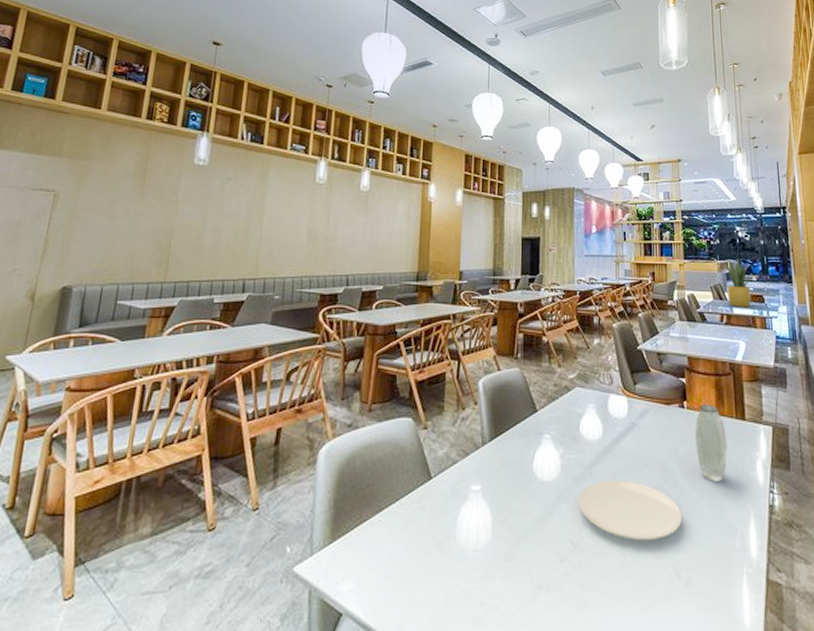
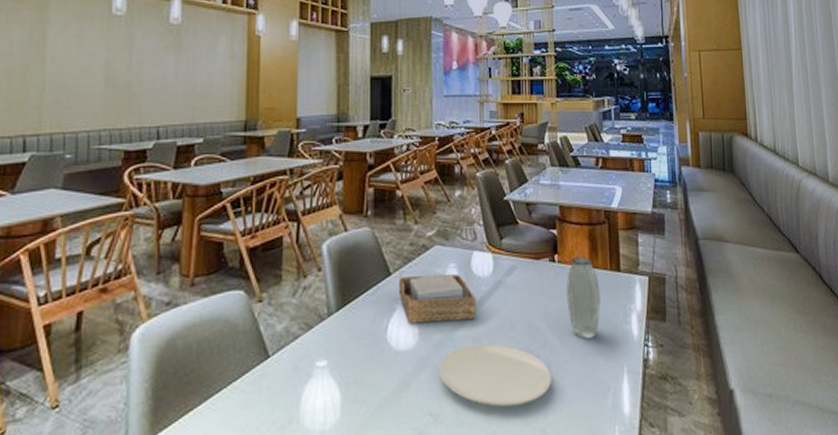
napkin holder: none [543,413,613,457] -> present [398,274,477,324]
planter: present [724,258,753,307] -> none [600,95,631,149]

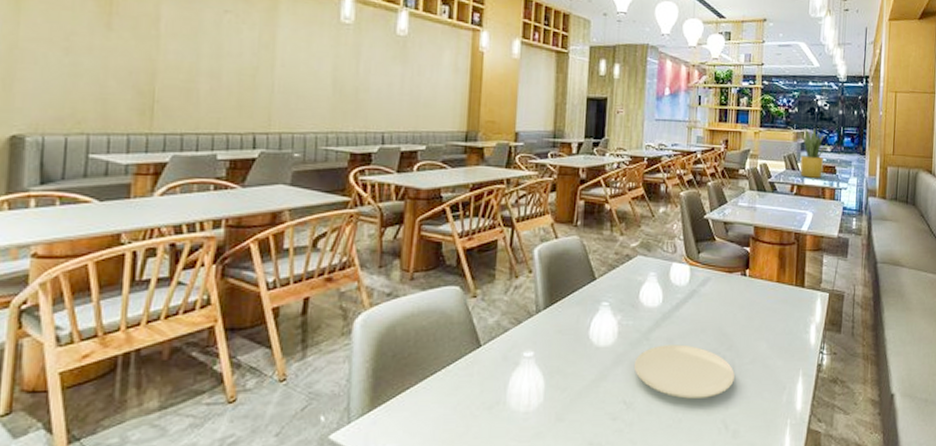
napkin holder: present [398,274,477,324] -> none [601,281,673,324]
vase: present [567,257,601,339] -> none [754,273,785,344]
planter: none [600,95,631,149] -> present [799,128,828,178]

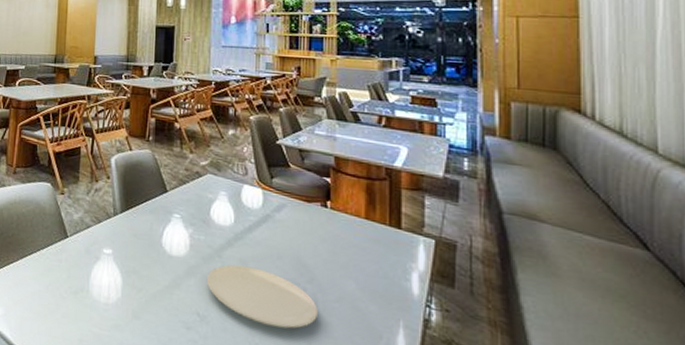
planter: present [799,128,828,178] -> none [387,56,424,111]

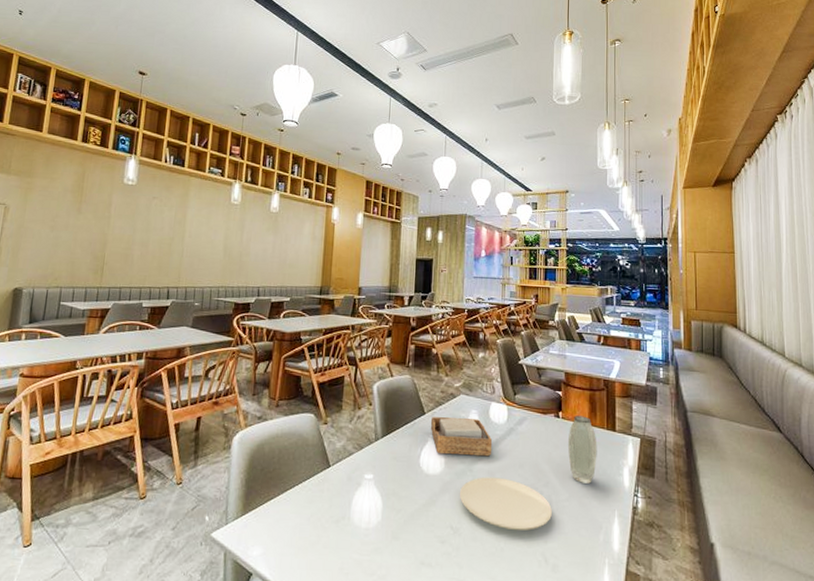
napkin holder: none [173,195,245,244] -> present [430,416,493,457]
vase: none [338,206,377,286] -> present [568,415,597,484]

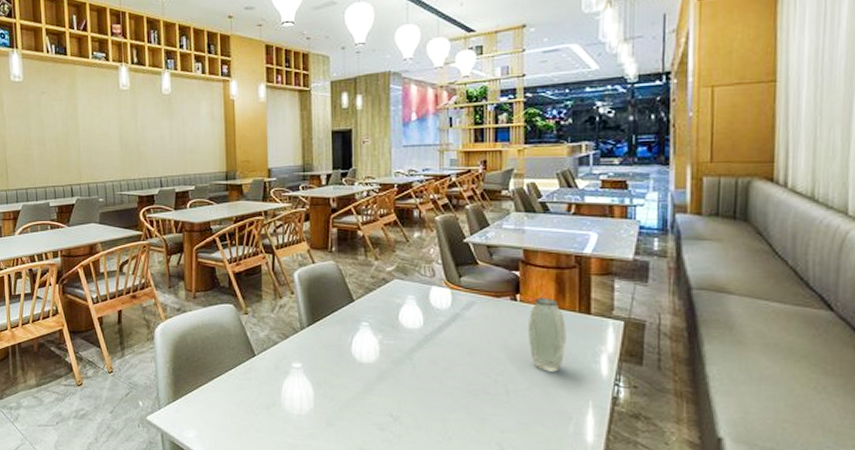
napkin holder: present [430,416,493,457] -> none [360,303,435,344]
plate: present [459,477,552,530] -> none [398,365,509,420]

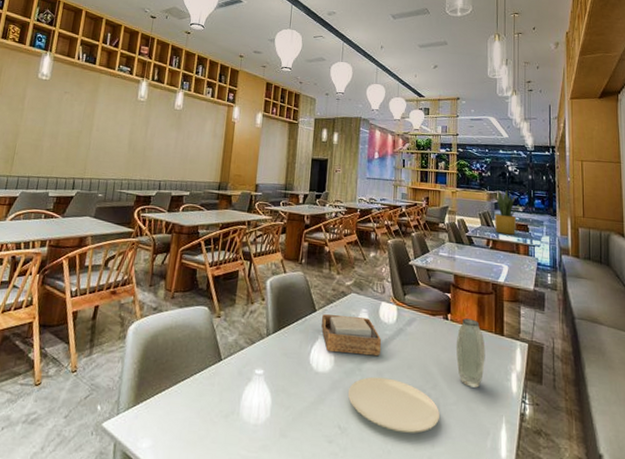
napkin holder: none [360,303,435,344] -> present [320,314,382,357]
plate: none [398,365,509,420] -> present [347,376,440,434]
planter: none [577,139,615,195] -> present [493,190,520,235]

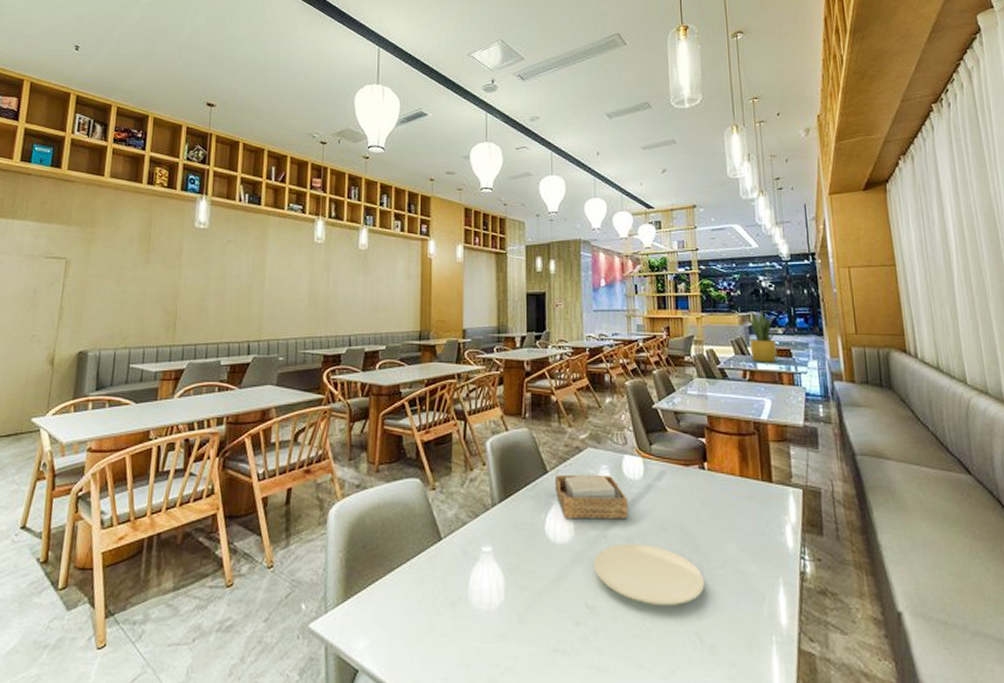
vase: present [456,318,485,388] -> none [717,466,753,546]

